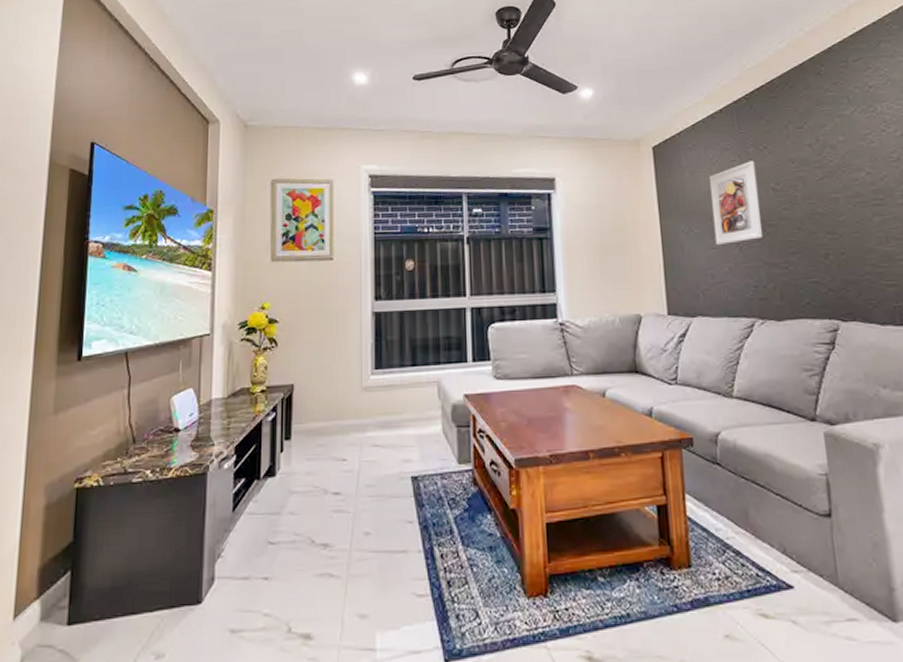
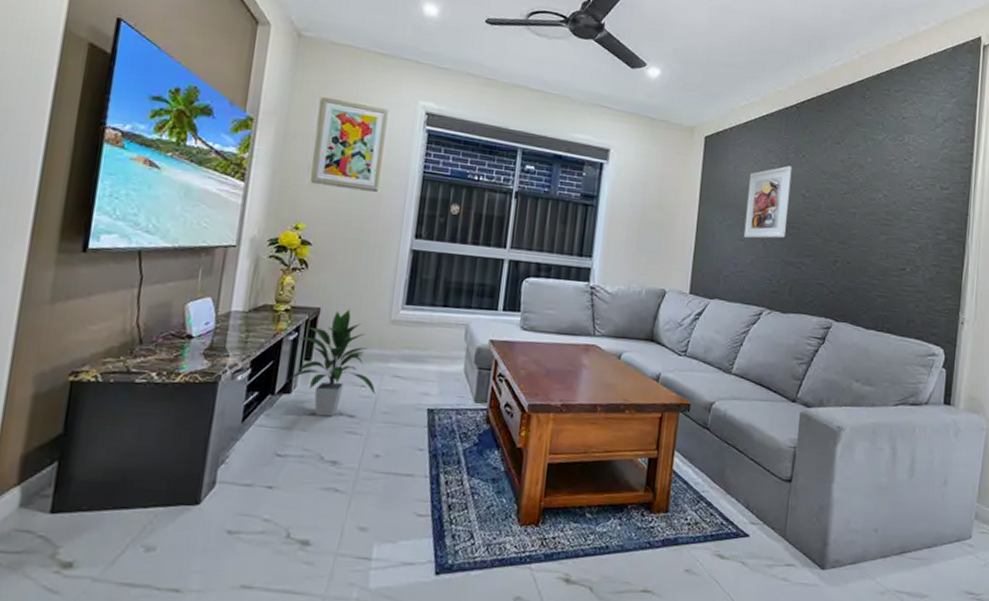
indoor plant: none [272,381,357,497] -> present [288,309,376,417]

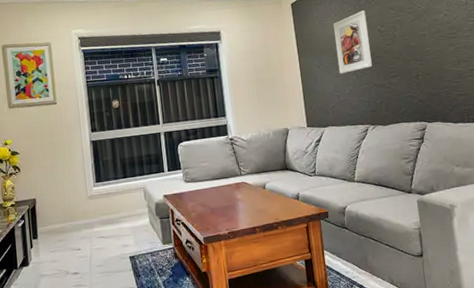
indoor plant: present [288,309,376,417] -> none [24,194,89,278]

